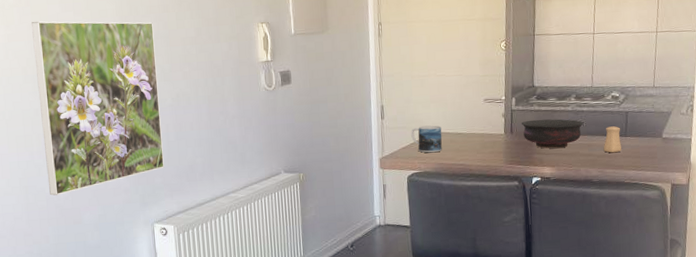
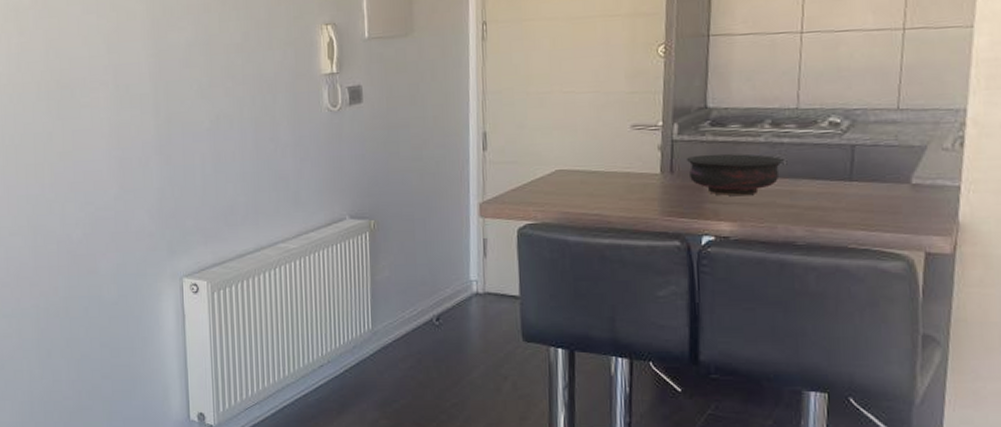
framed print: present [31,21,164,196] -> none [48,25,198,238]
mug: present [411,125,442,153] -> none [524,160,569,198]
salt shaker: present [603,126,621,153] -> none [814,166,843,205]

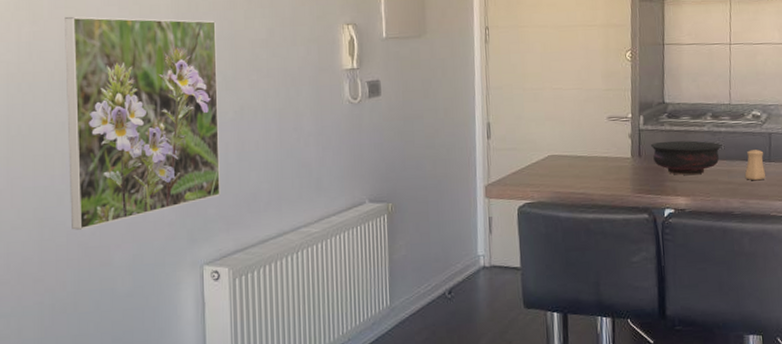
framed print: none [48,25,198,238] -> present [65,16,220,230]
salt shaker: none [814,166,843,205] -> present [744,150,766,181]

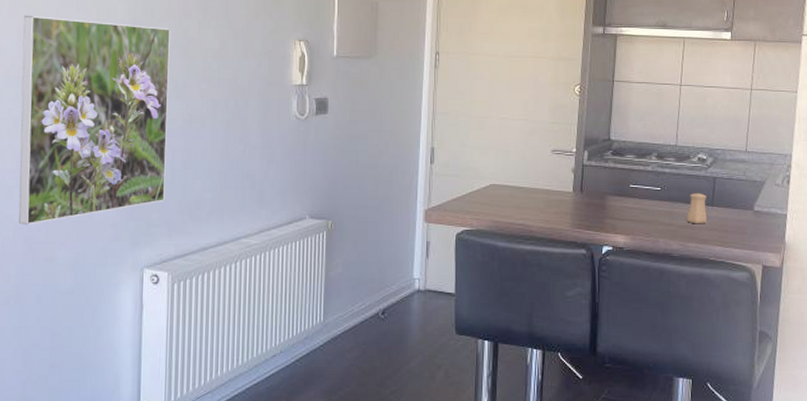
bowl: present [651,140,722,176] -> none [594,178,665,214]

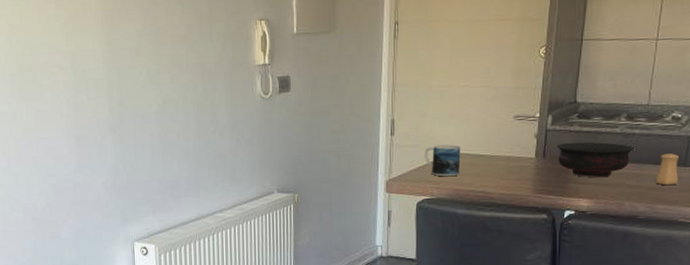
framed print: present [18,15,170,225] -> none [11,13,147,206]
mug: none [464,175,501,208] -> present [424,144,461,177]
bowl: none [594,178,665,214] -> present [557,142,634,178]

